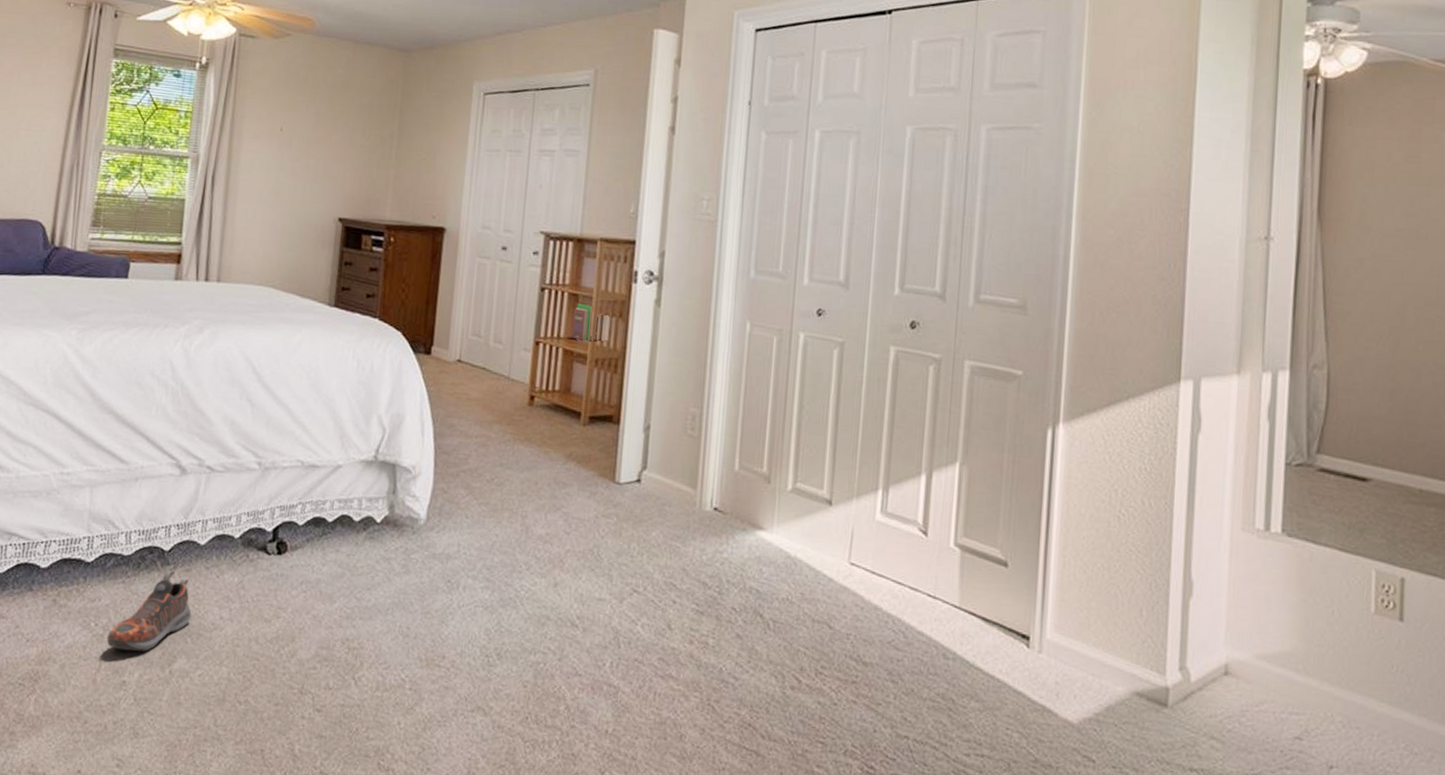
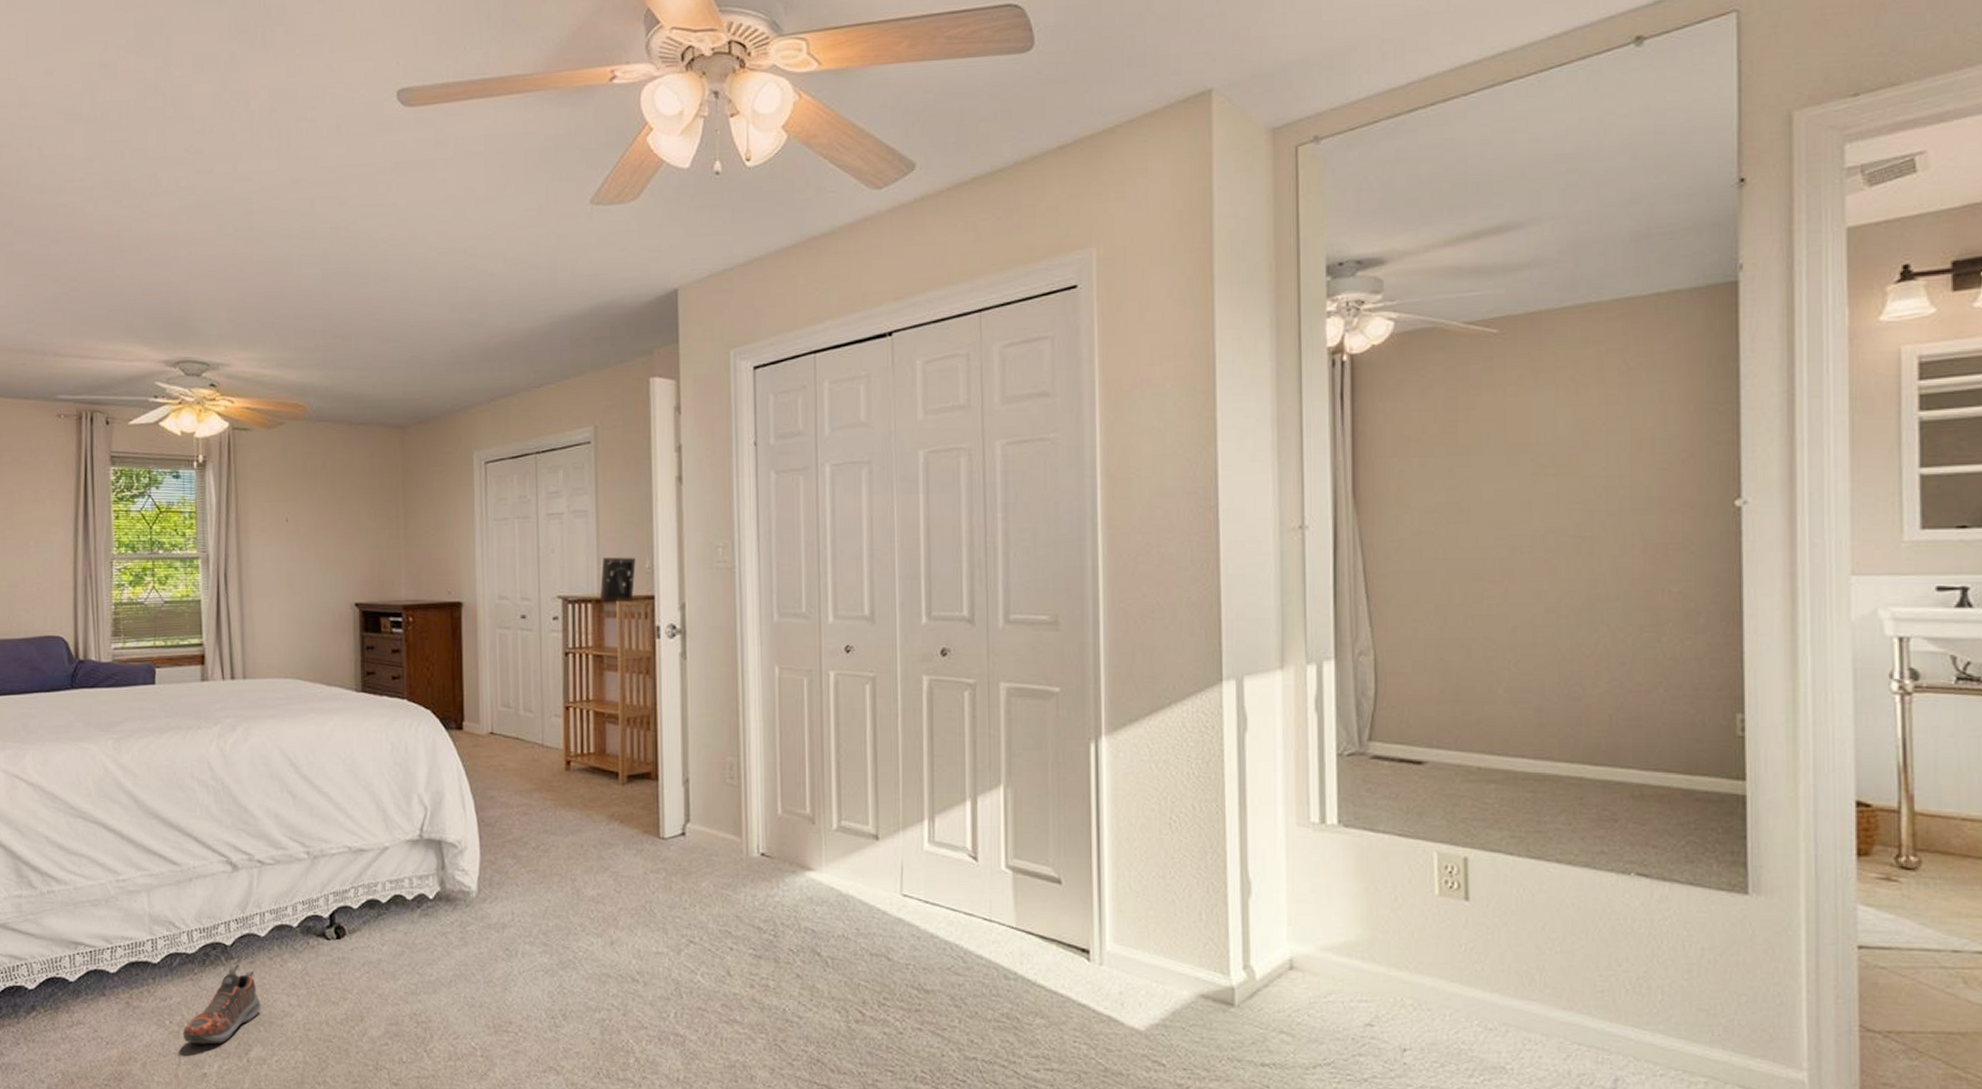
books: present [571,303,611,342] -> none [600,663,639,702]
picture frame: none [581,198,621,244] -> present [599,557,636,603]

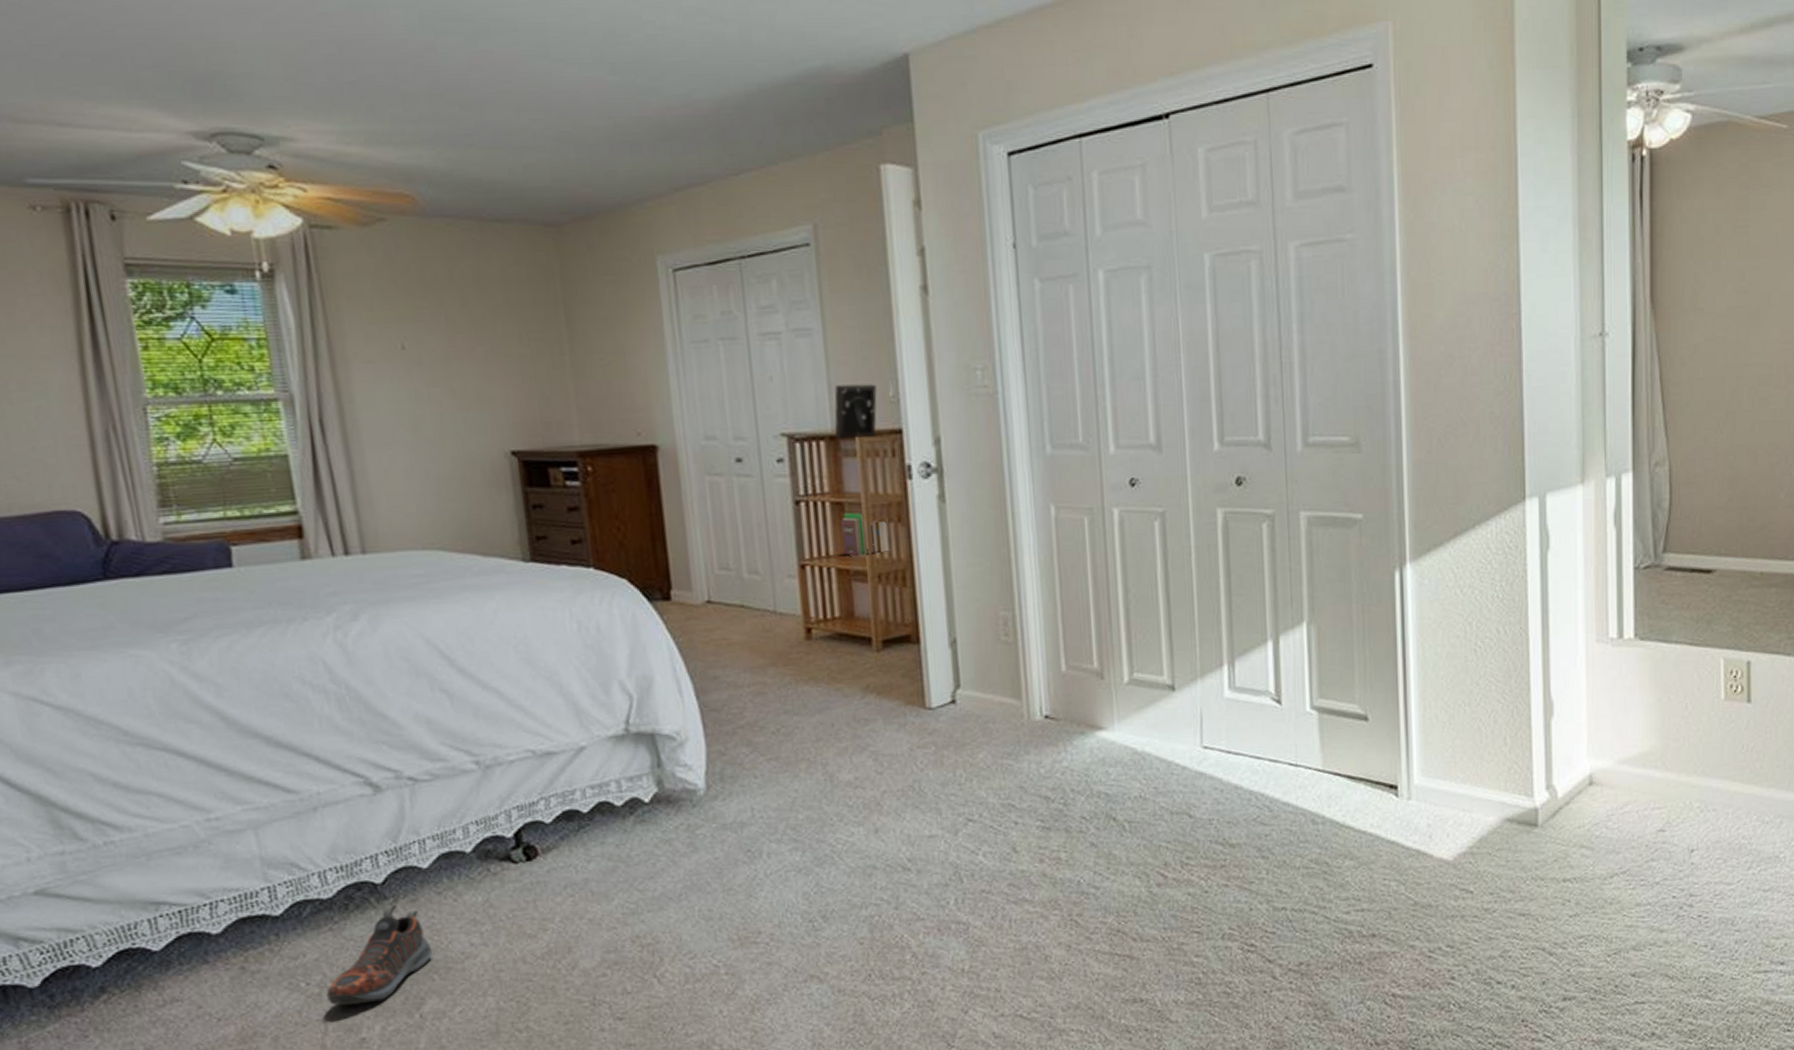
books: none [600,663,639,702] -> present [840,511,890,557]

